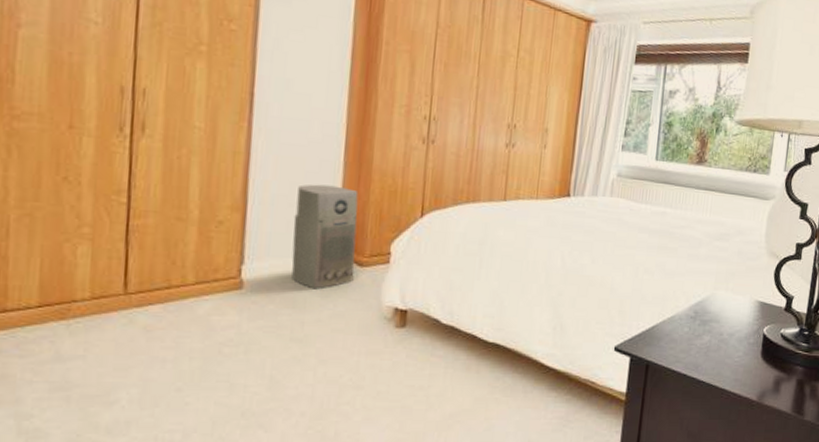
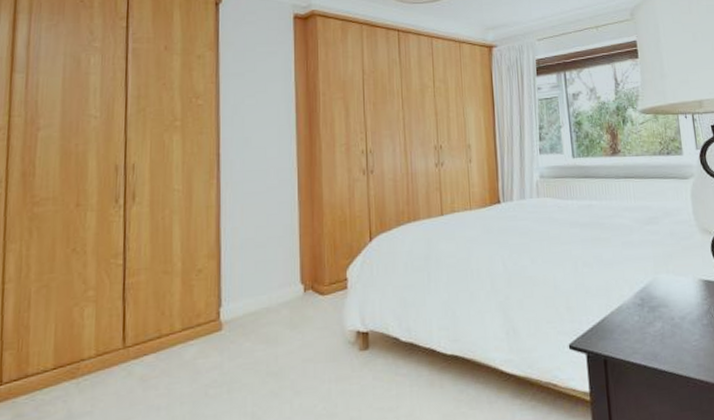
air purifier: present [291,184,359,290] -> none [261,223,317,323]

